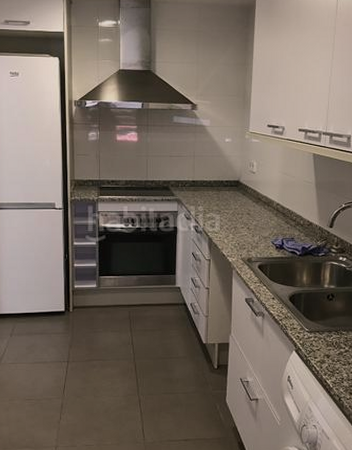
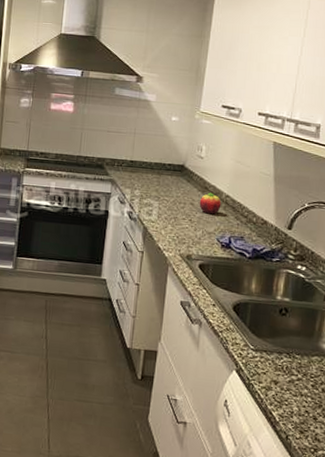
fruit: none [254,202,273,221] -> present [199,192,222,214]

